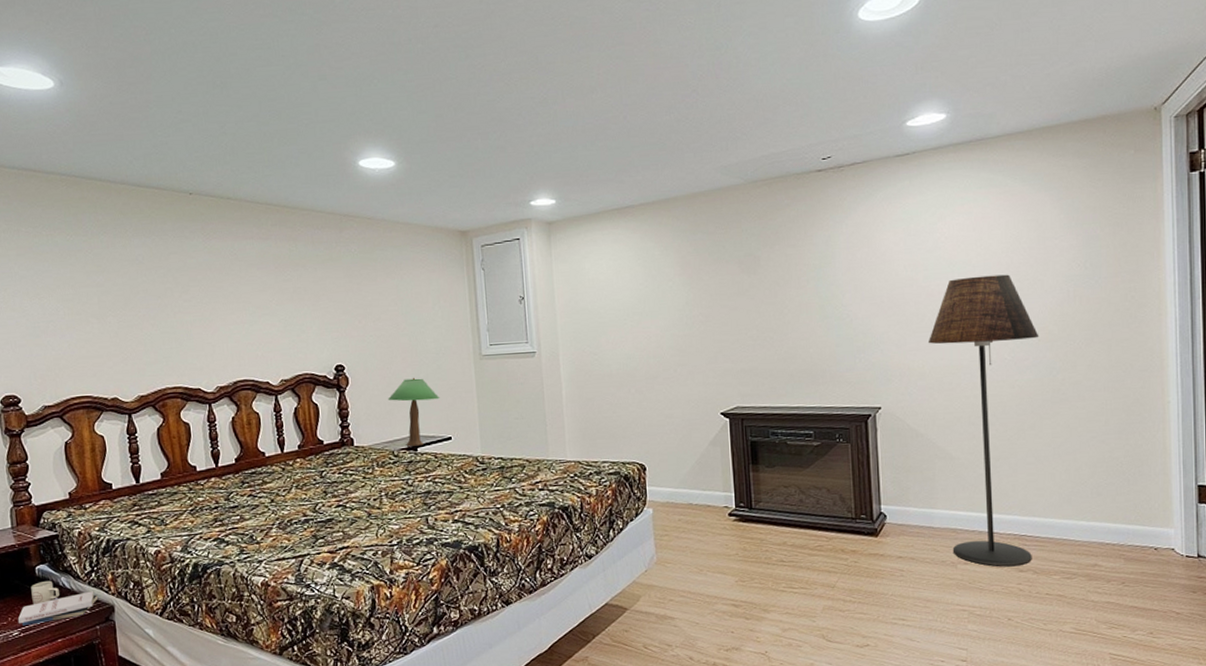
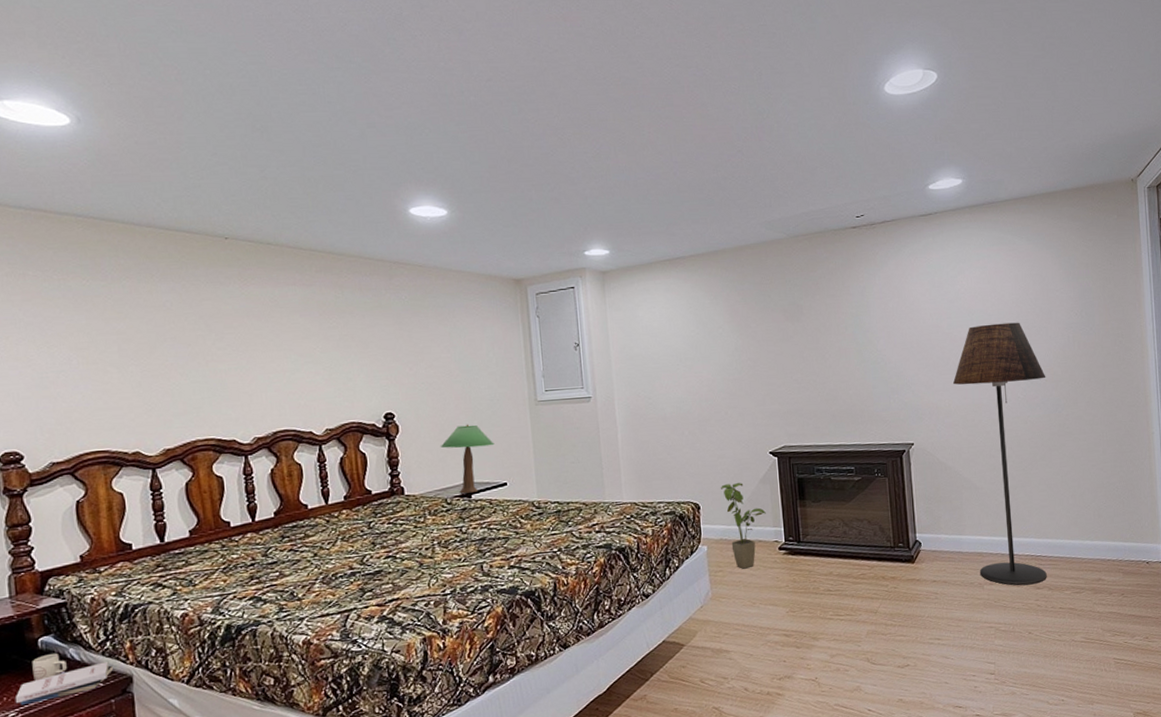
house plant: none [667,444,716,534] -> present [720,483,766,569]

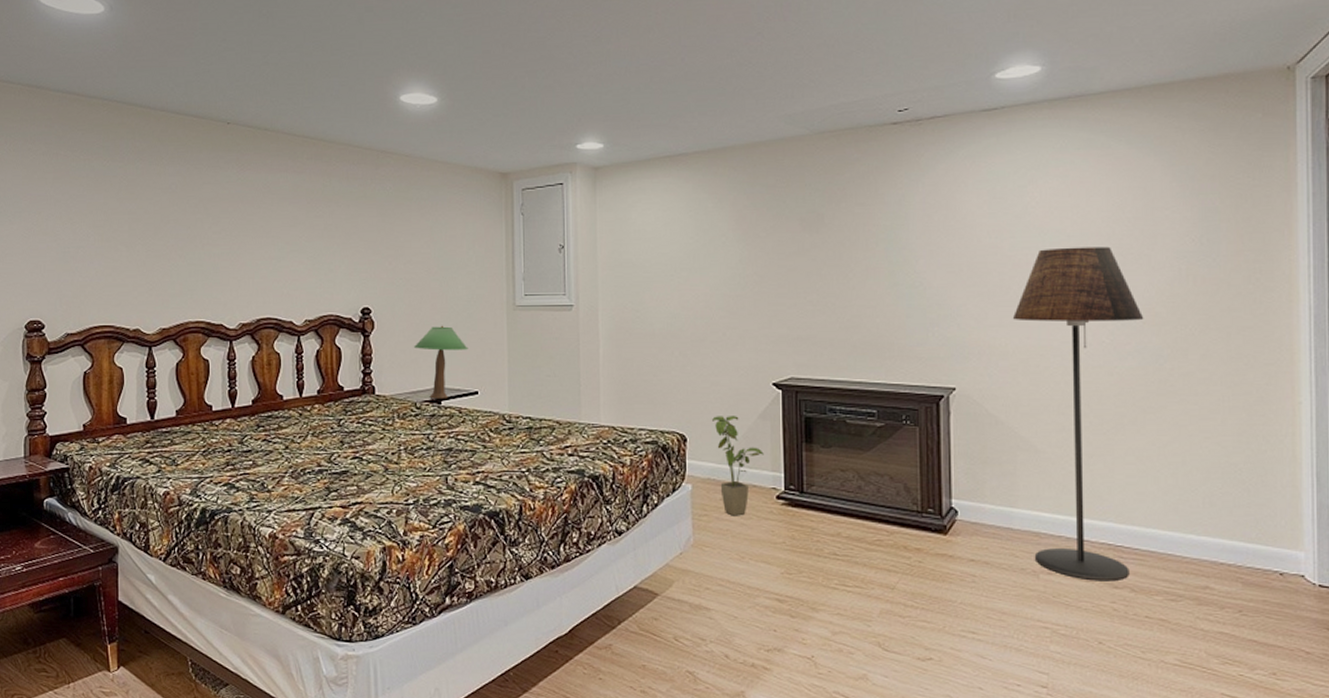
books: present [14,661,114,706] -> none [21,529,103,561]
mug: present [32,653,67,682] -> none [37,515,65,540]

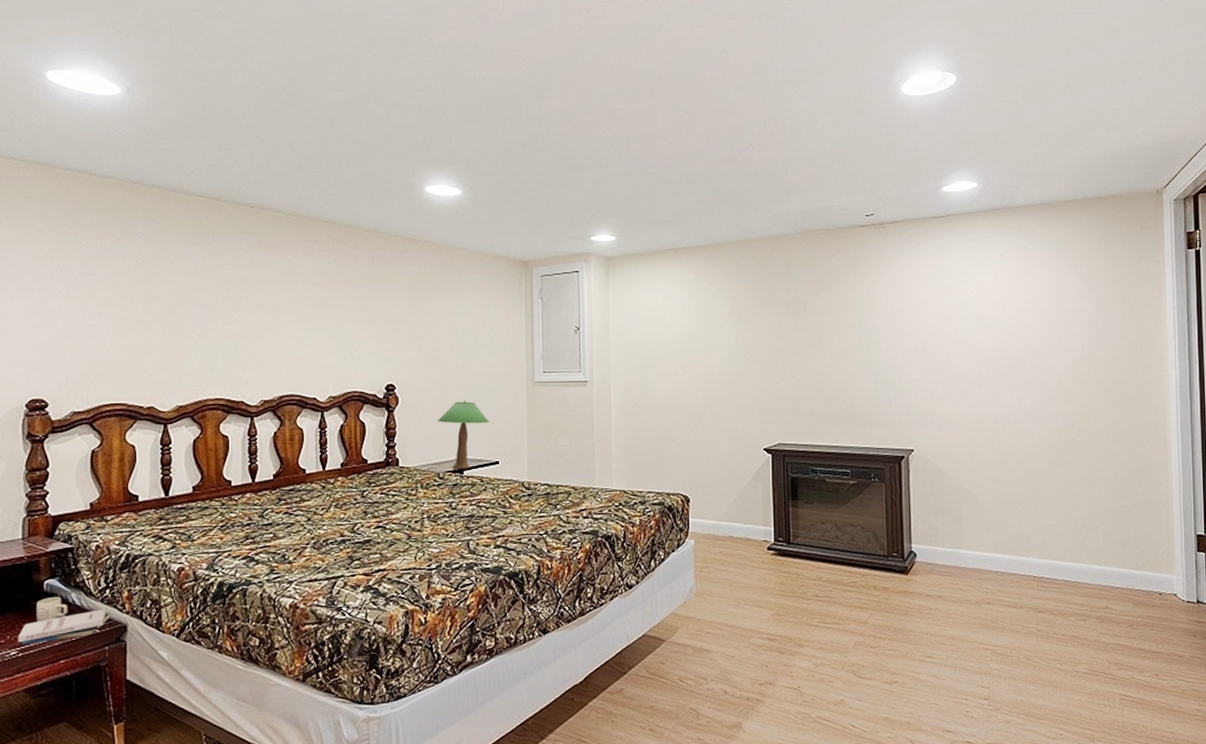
books: none [21,529,103,561] -> present [17,609,111,645]
mug: none [37,515,65,540] -> present [36,596,68,623]
house plant: present [711,416,764,516] -> none [711,478,756,567]
floor lamp: present [1012,246,1144,582] -> none [957,331,1057,608]

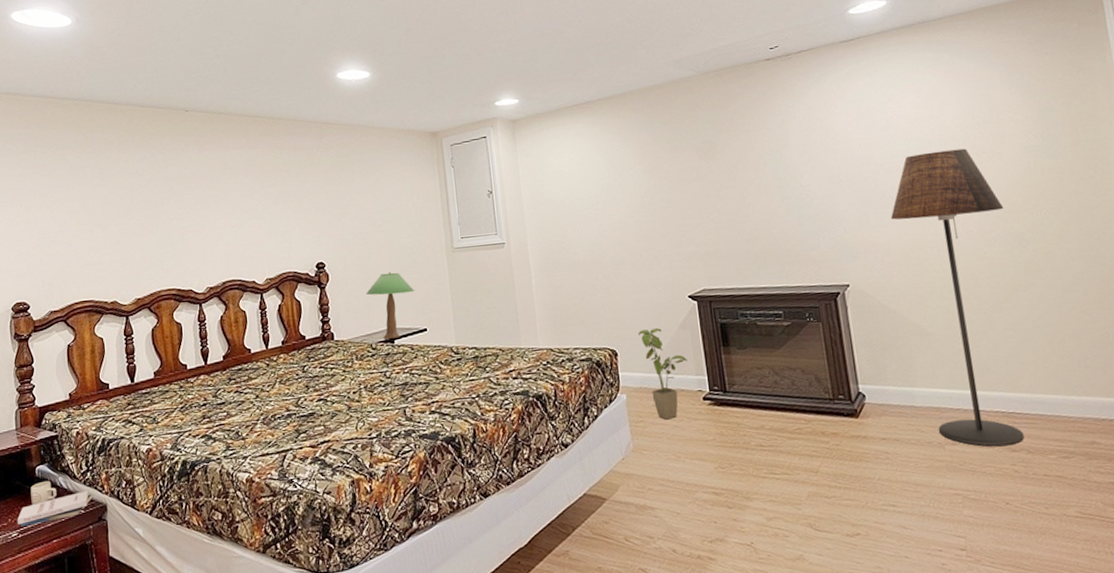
house plant: none [711,478,756,567] -> present [637,328,687,420]
floor lamp: none [957,331,1057,608] -> present [890,148,1025,447]

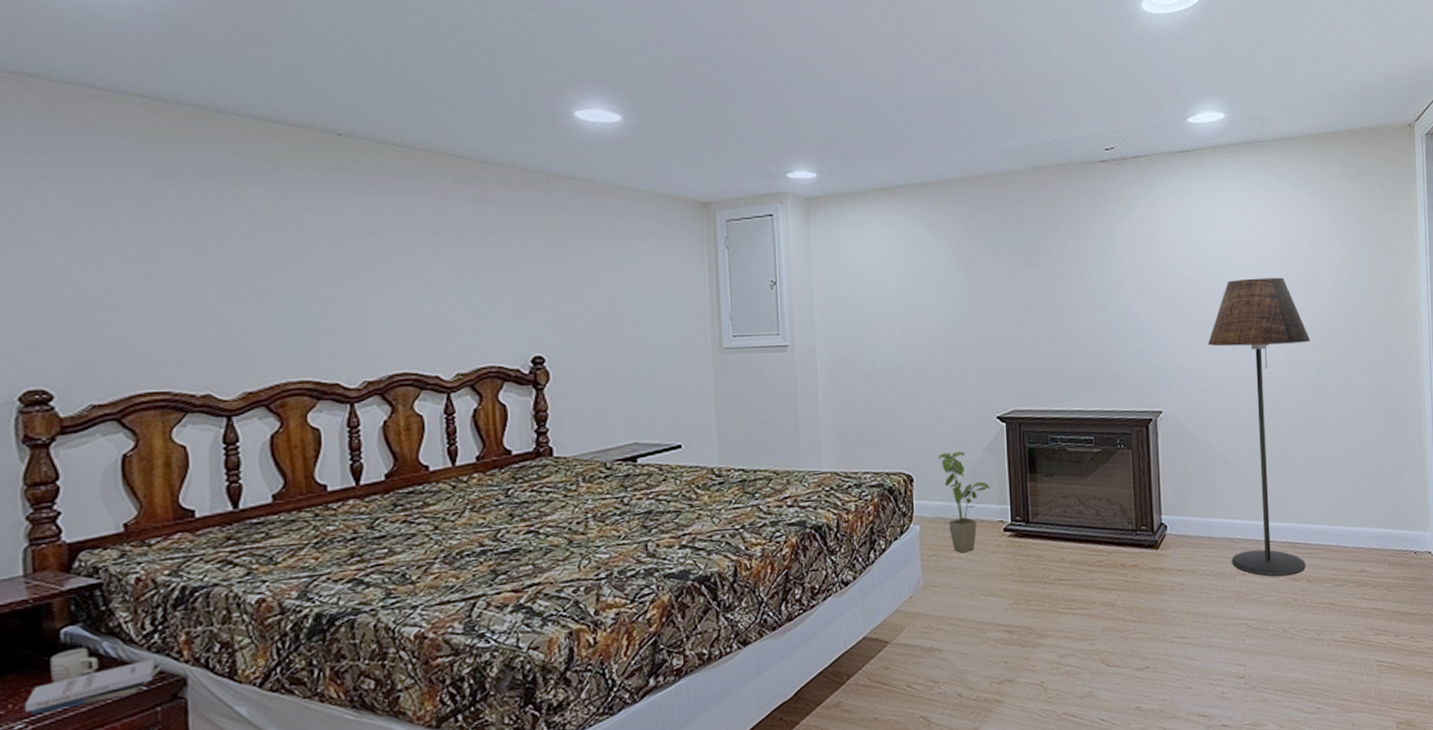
table lamp: present [365,271,415,339] -> none [600,373,668,457]

